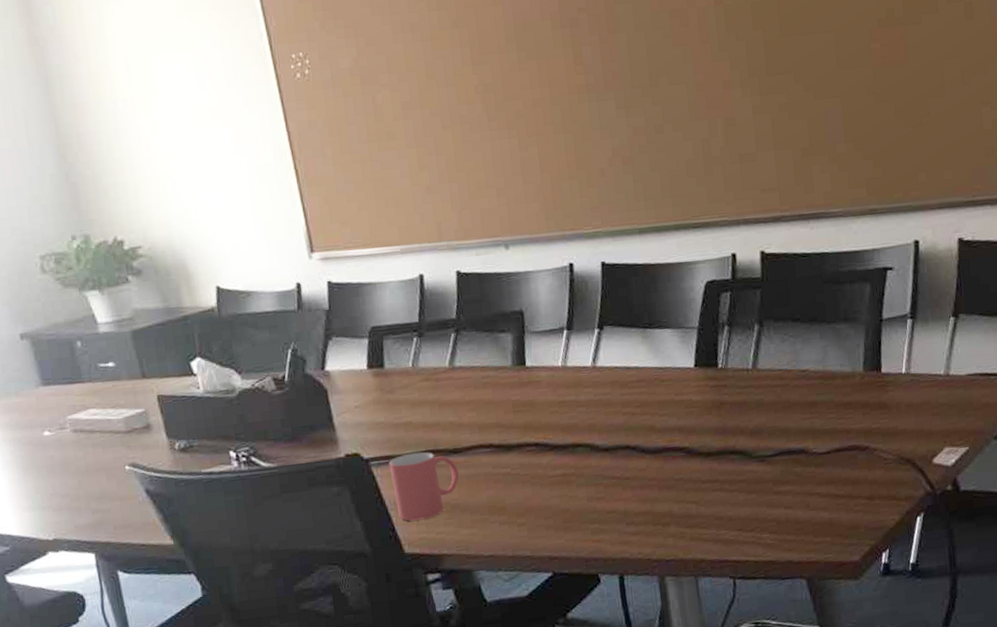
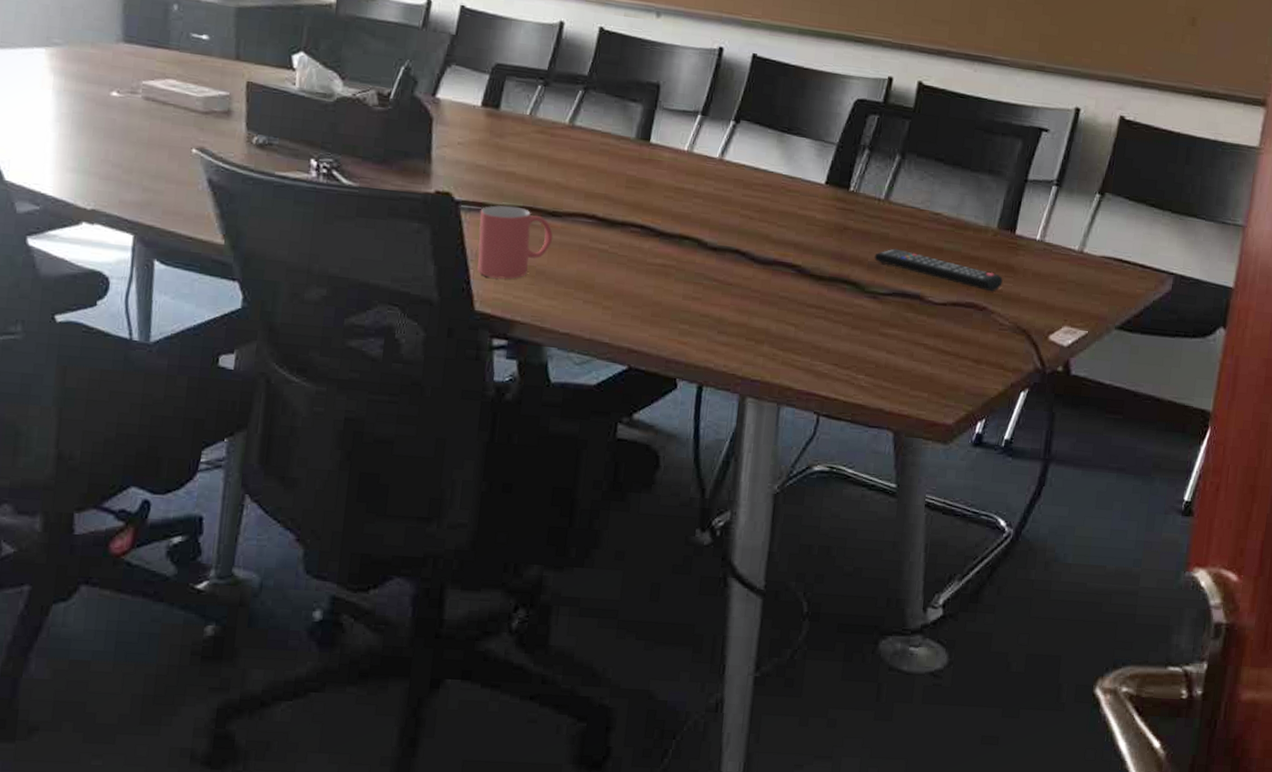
remote control: none [754,411,879,432] -> present [874,248,1003,292]

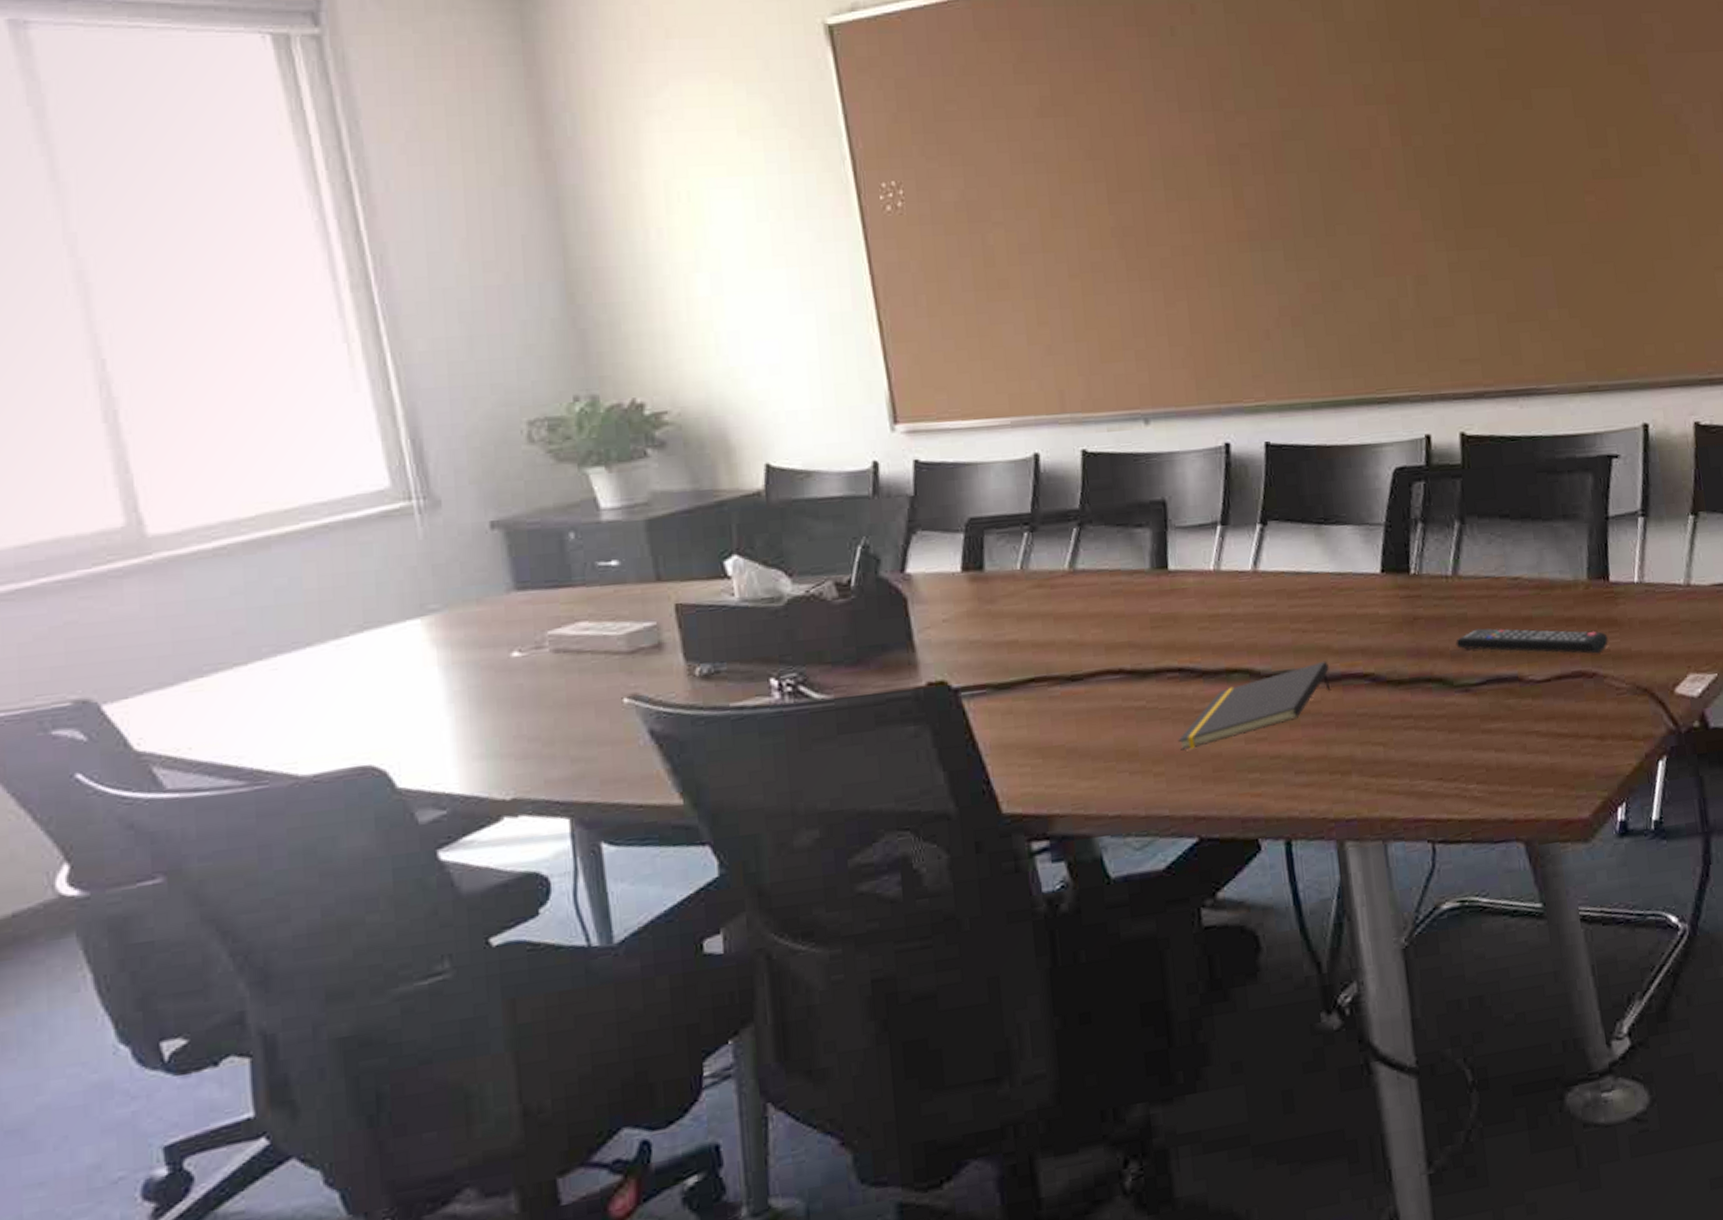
mug: present [477,205,553,279] -> none [985,679,1078,771]
notepad: none [628,246,765,294] -> present [1178,661,1331,751]

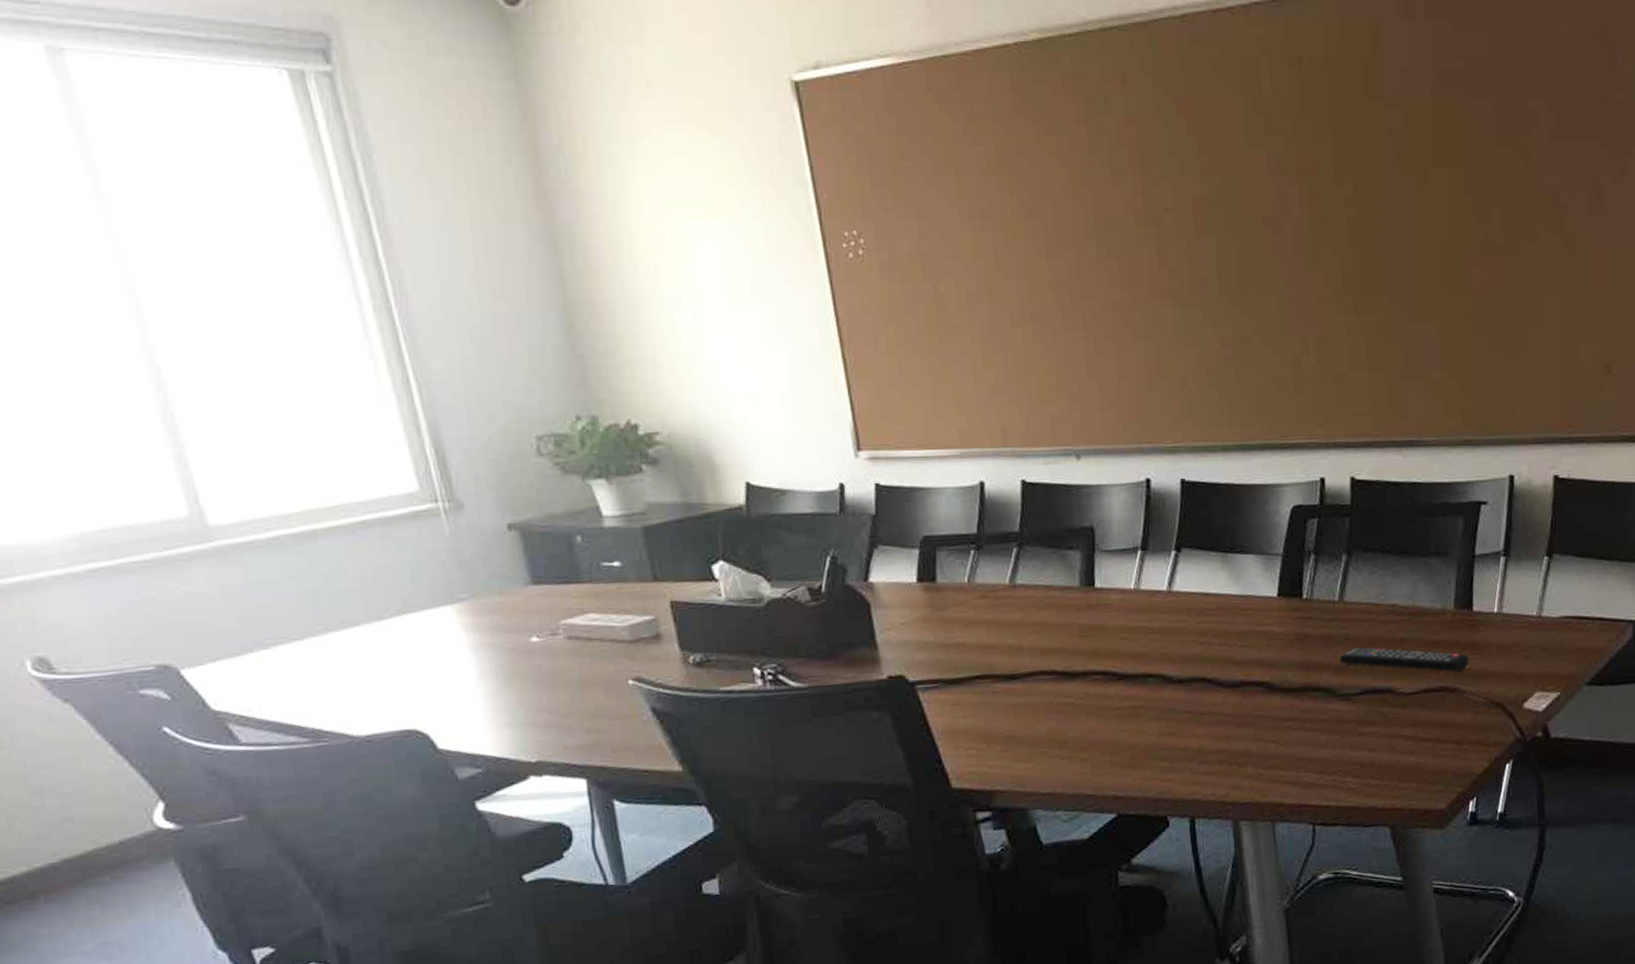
notepad: present [1178,661,1331,751] -> none [1101,670,1232,741]

